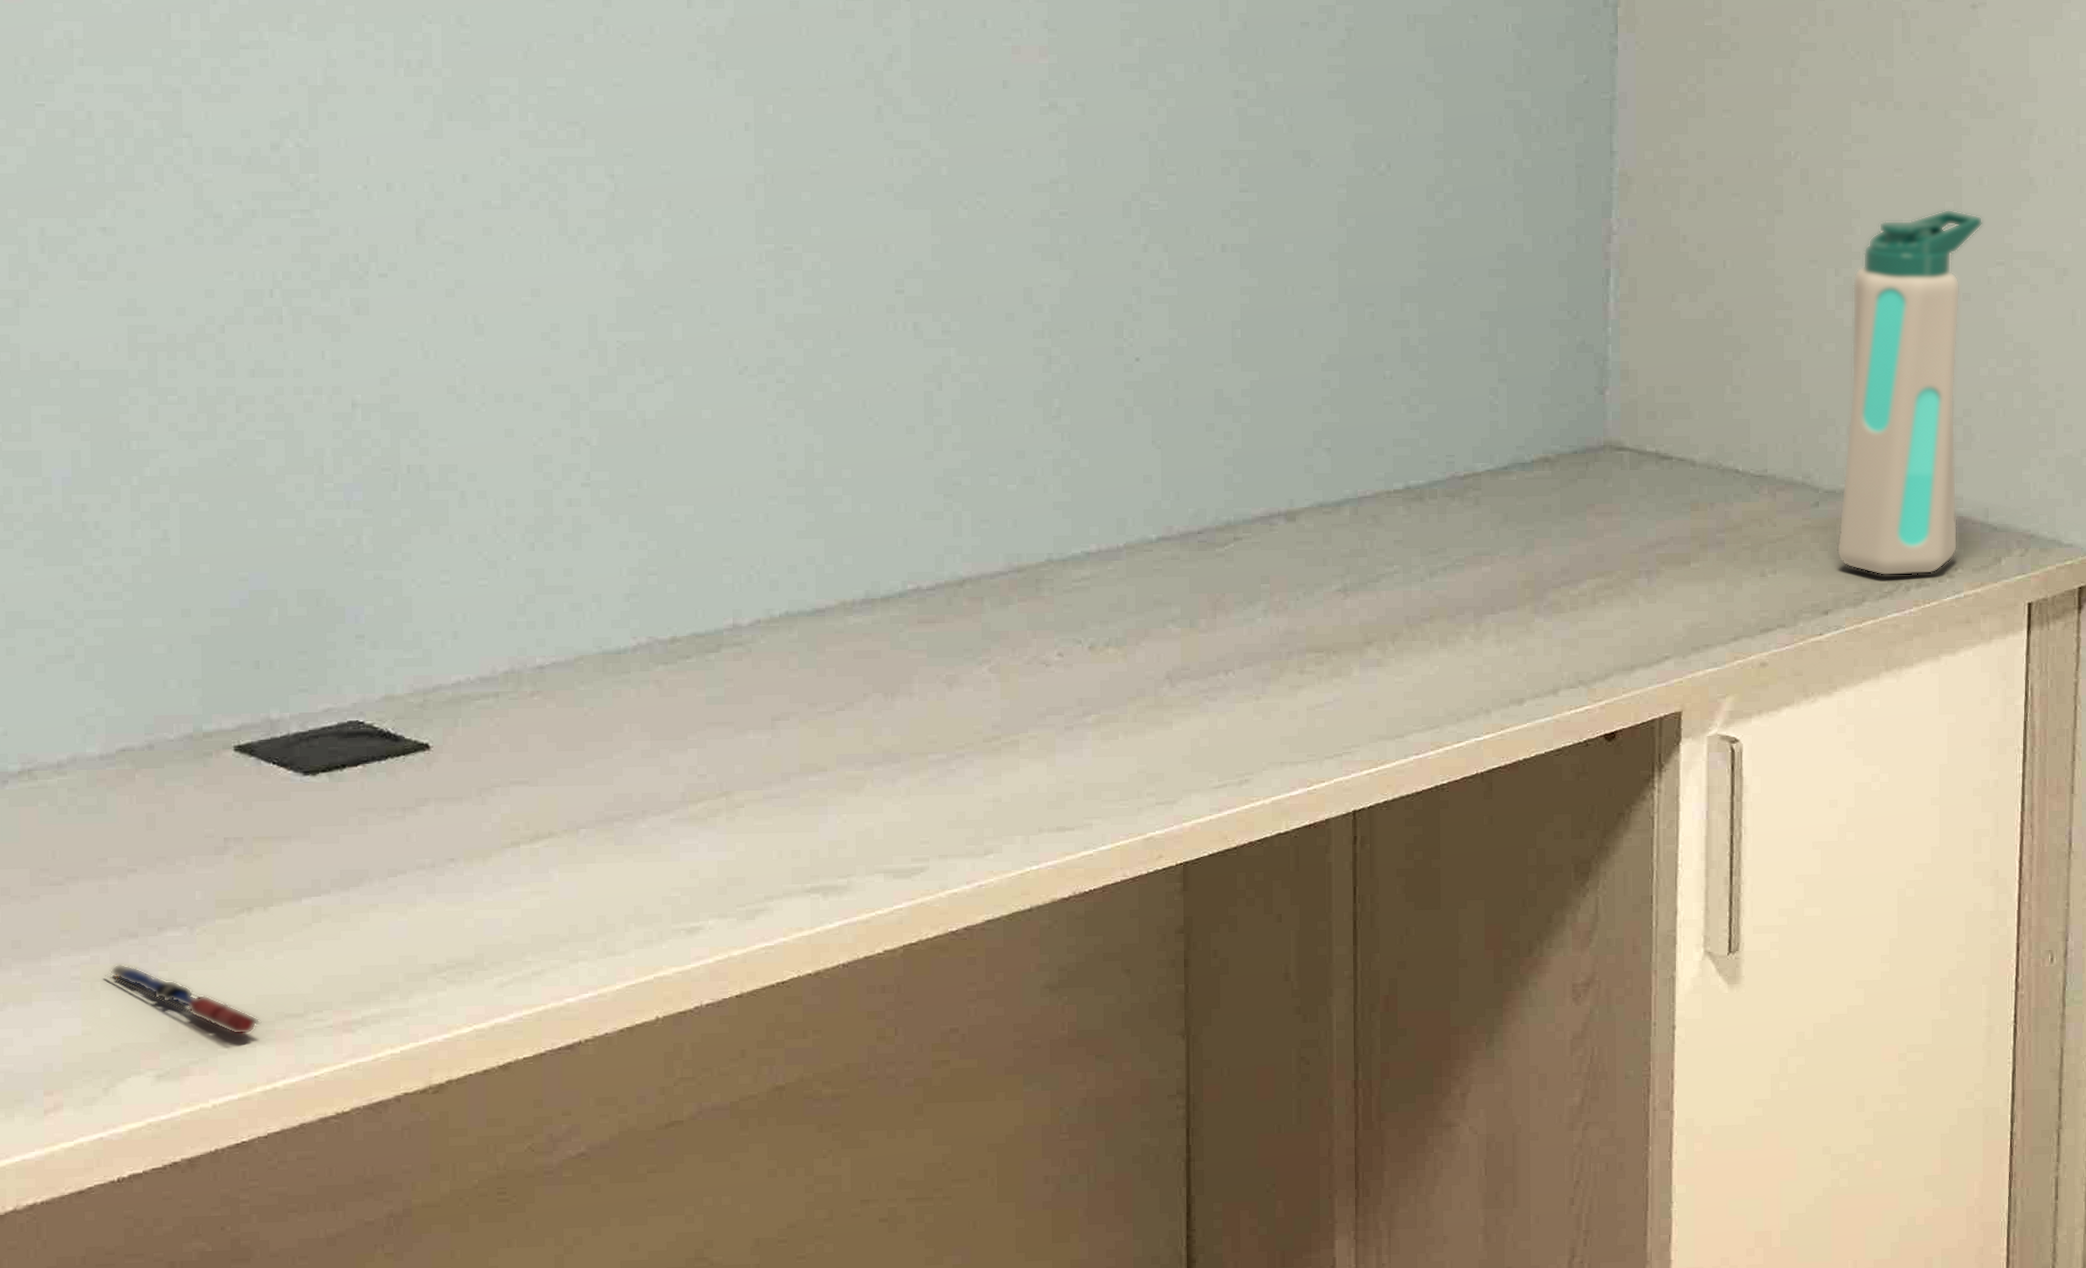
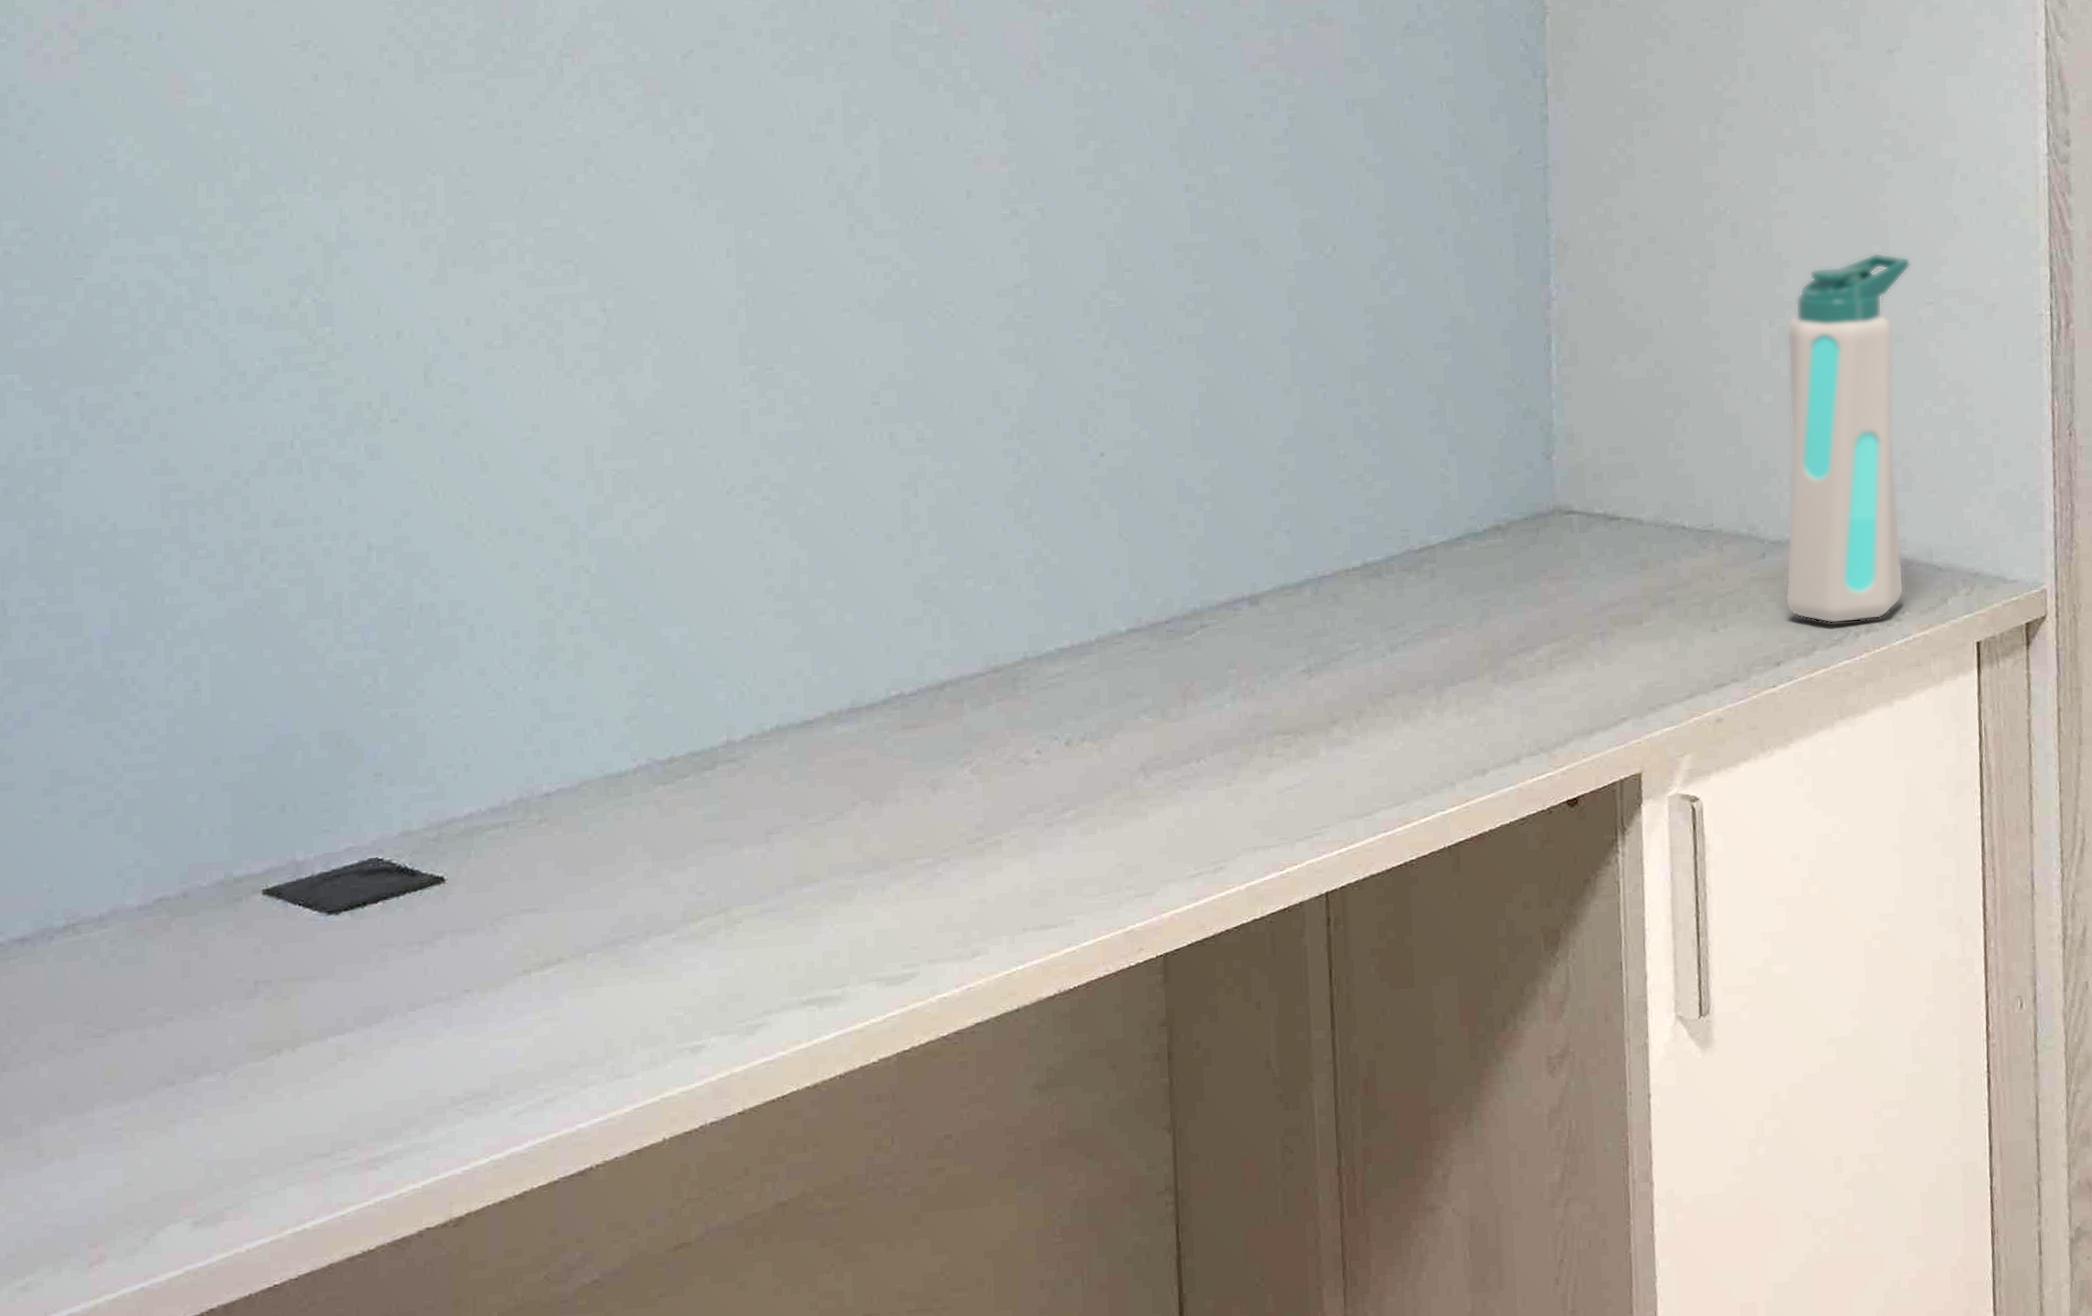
pen: present [105,964,262,1035] -> none [145,1112,292,1178]

